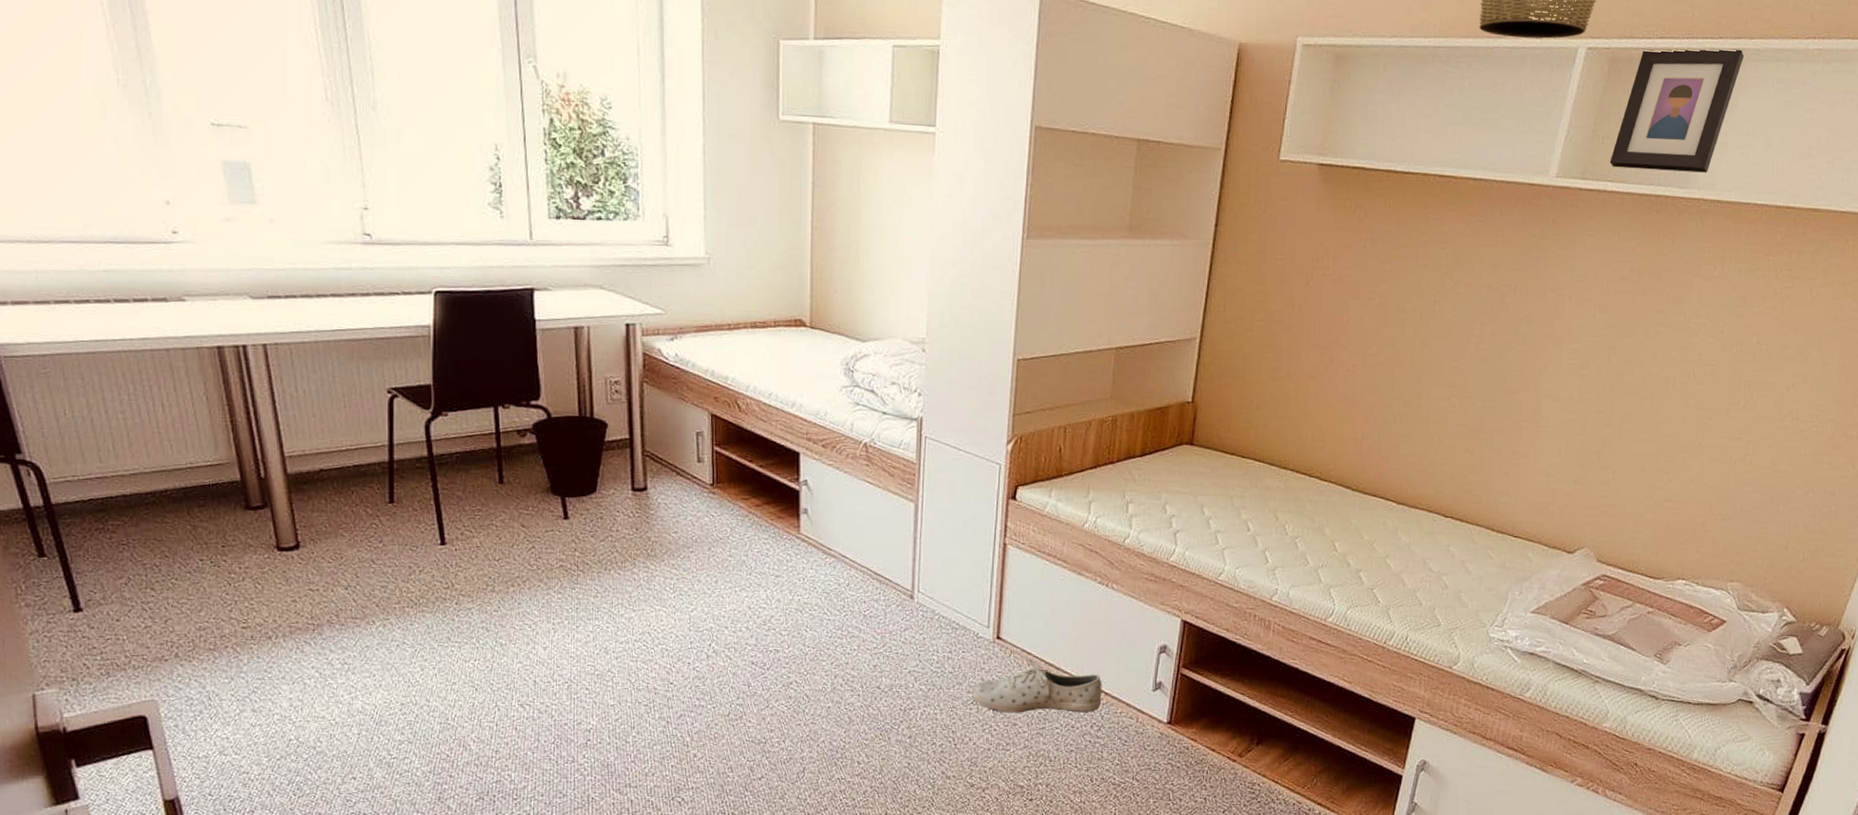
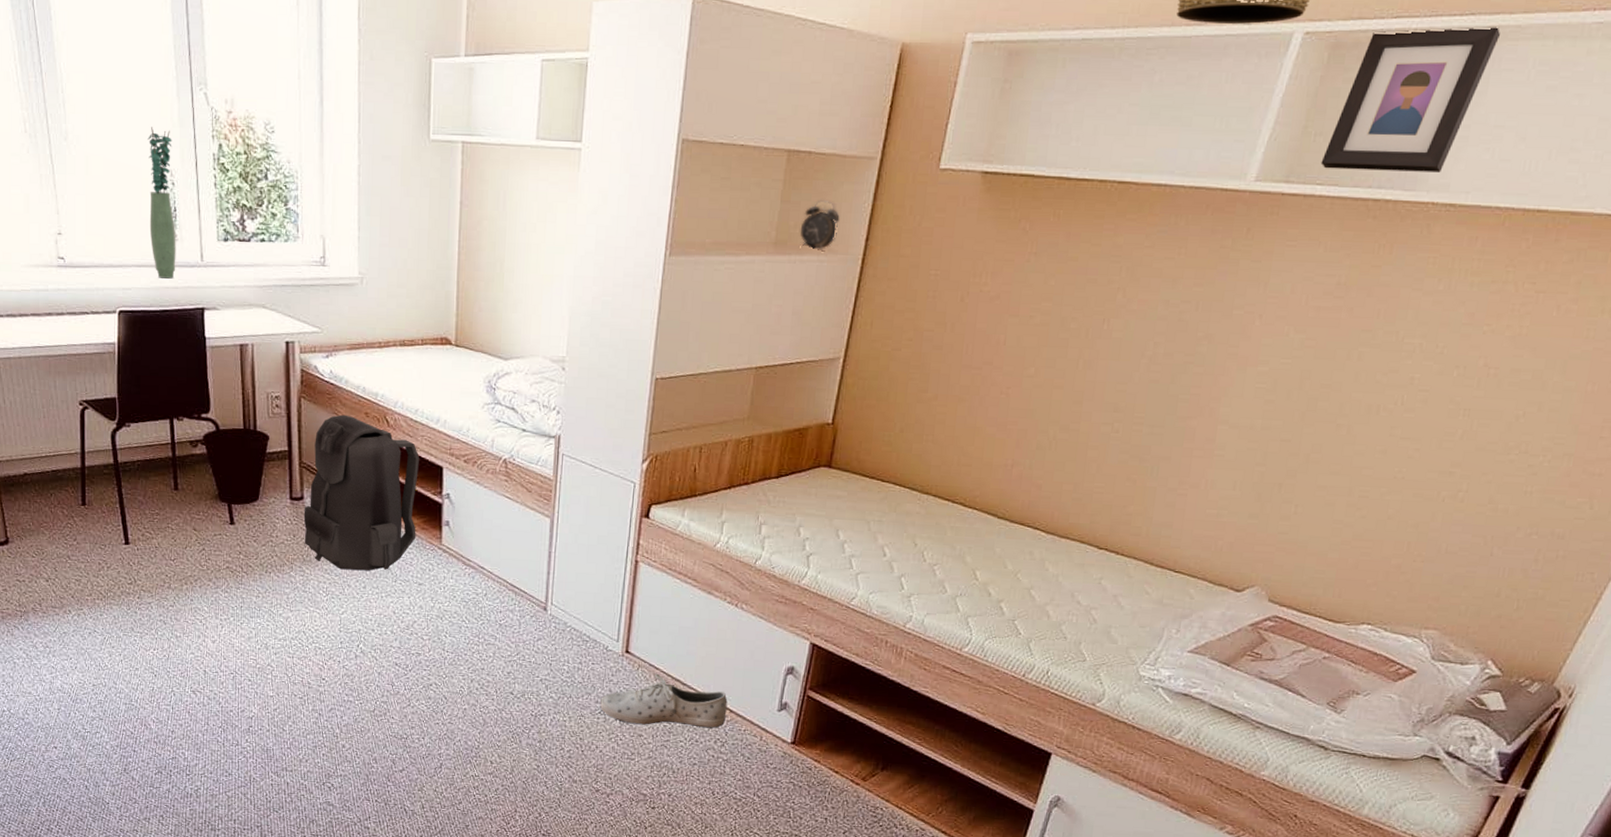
vase: none [469,99,502,258] -> present [147,127,176,279]
backpack: none [647,399,774,565] -> present [303,414,419,571]
alarm clock: none [1152,187,1190,236] -> present [800,200,840,252]

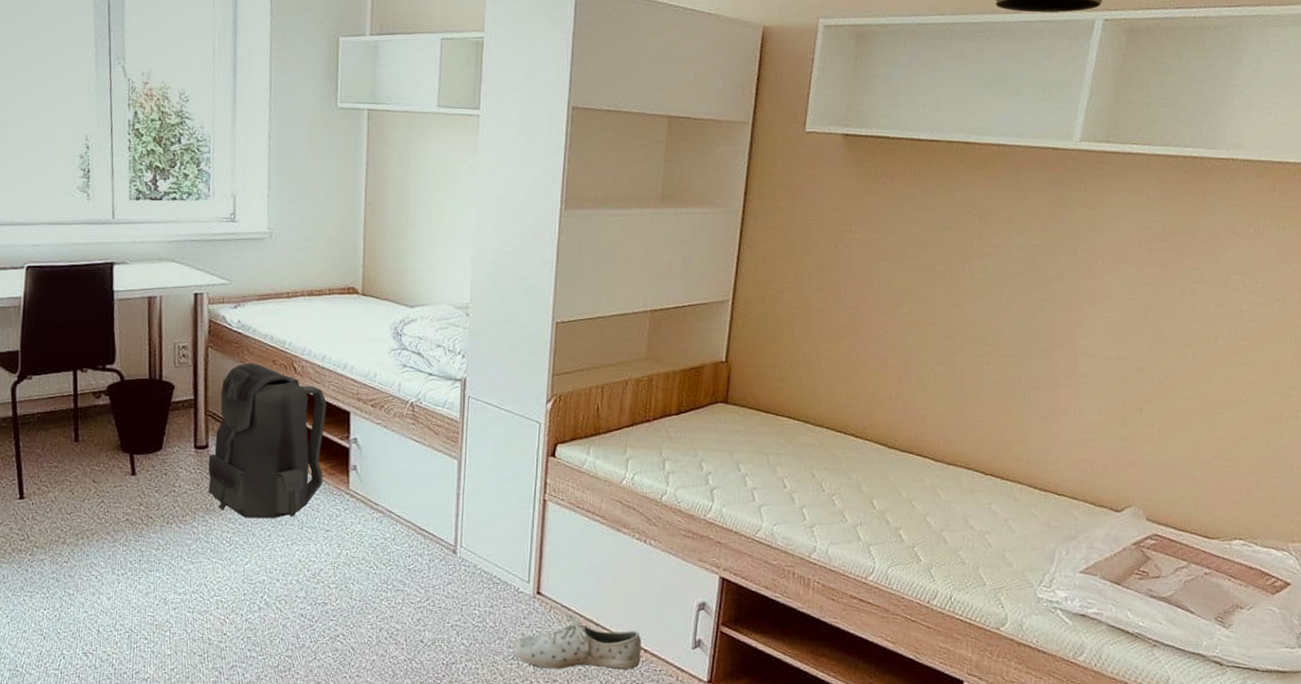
vase: present [147,127,176,279] -> none [62,96,89,235]
alarm clock: present [800,200,840,252] -> none [684,159,719,205]
picture frame: present [1320,27,1500,173] -> none [1133,16,1263,134]

